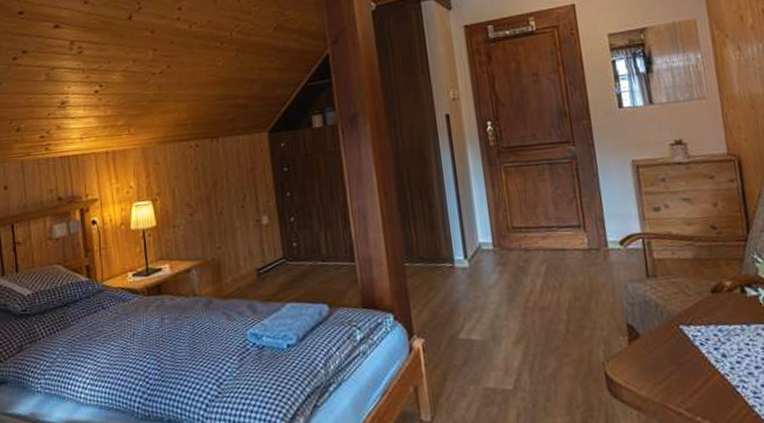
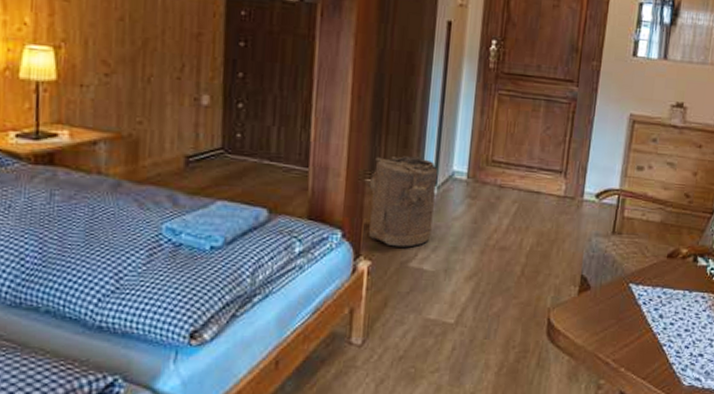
laundry hamper: none [402,236,473,322] -> present [363,156,438,247]

